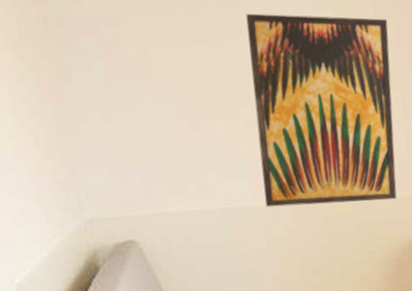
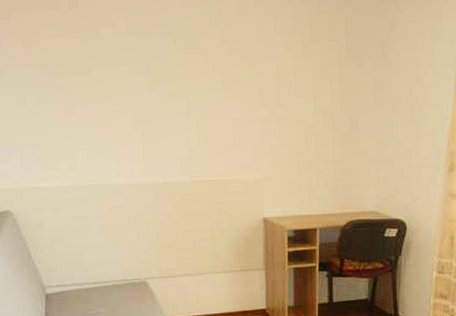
wall art: present [246,13,397,208] -> none [121,10,250,185]

